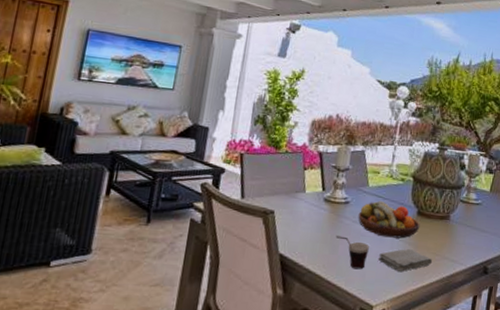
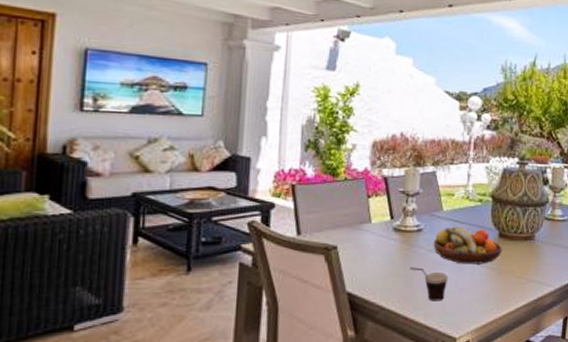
washcloth: present [378,248,433,272] -> none [459,274,518,299]

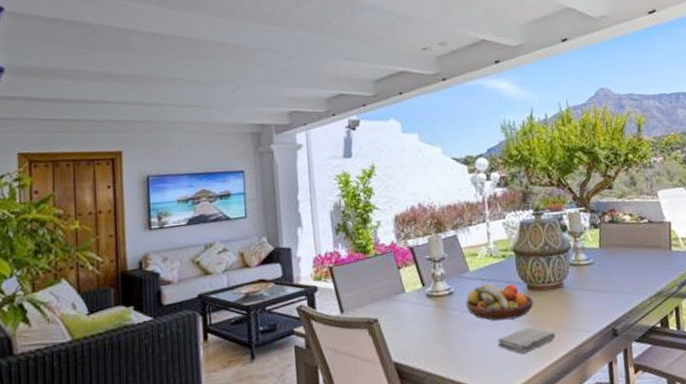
cup: present [409,267,448,302] -> none [447,329,486,362]
washcloth: none [459,274,518,299] -> present [498,326,556,354]

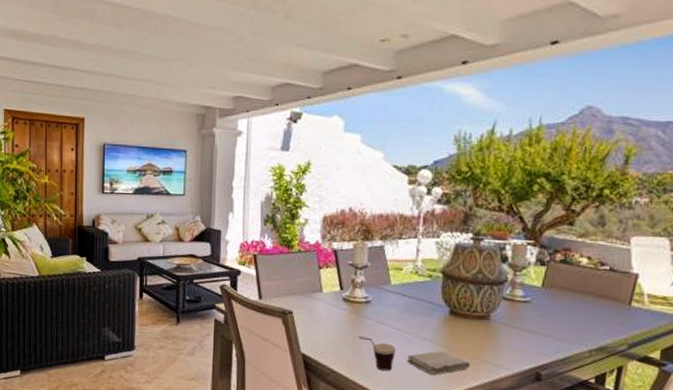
cup: none [447,329,486,362] -> present [358,336,396,371]
fruit bowl: present [466,283,534,321] -> none [381,299,454,340]

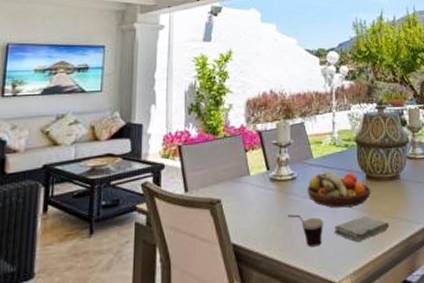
fruit bowl: none [381,299,454,340] -> present [307,170,371,208]

